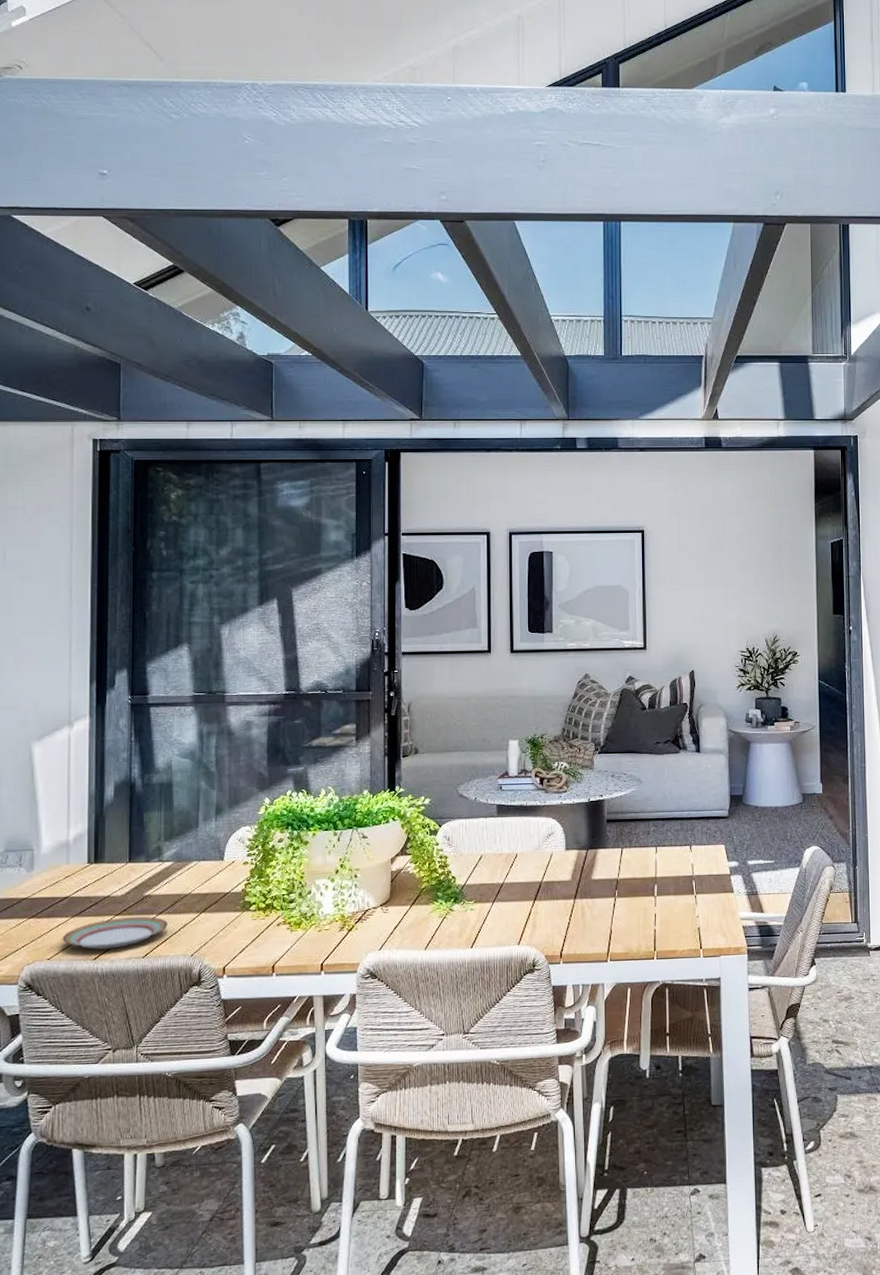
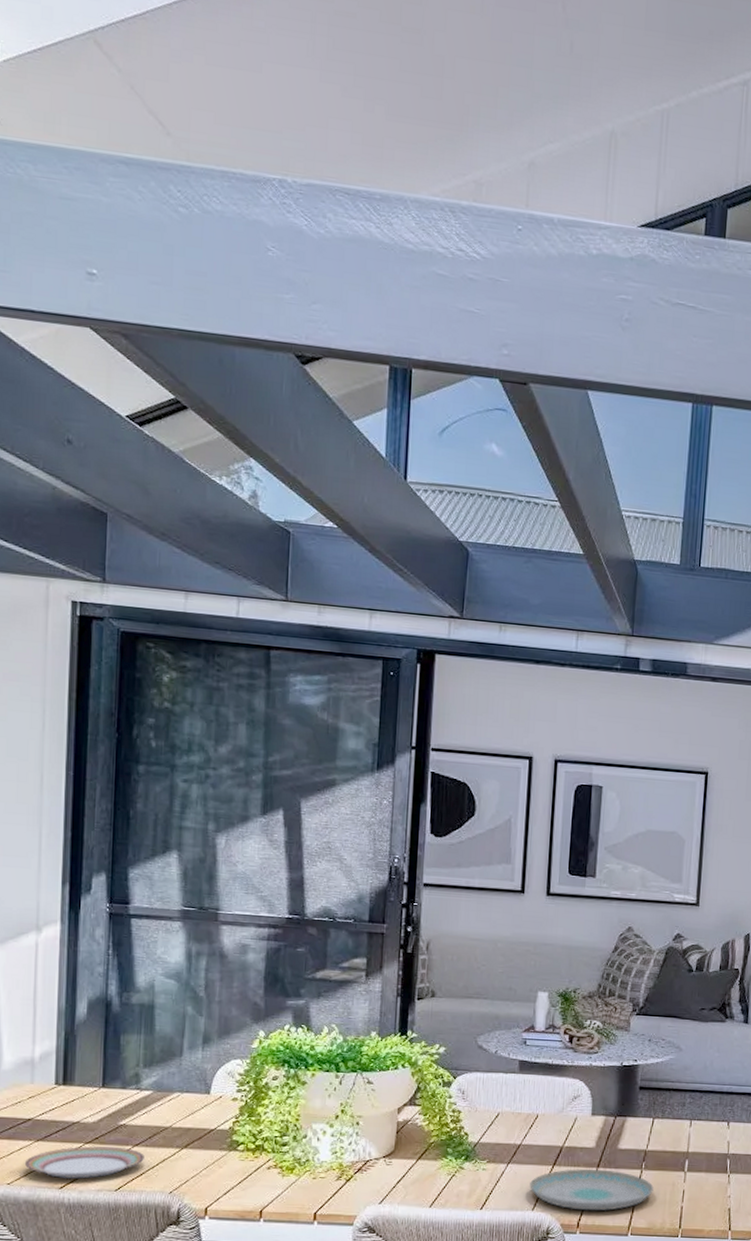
plate: none [514,900,628,941] -> present [530,1168,654,1211]

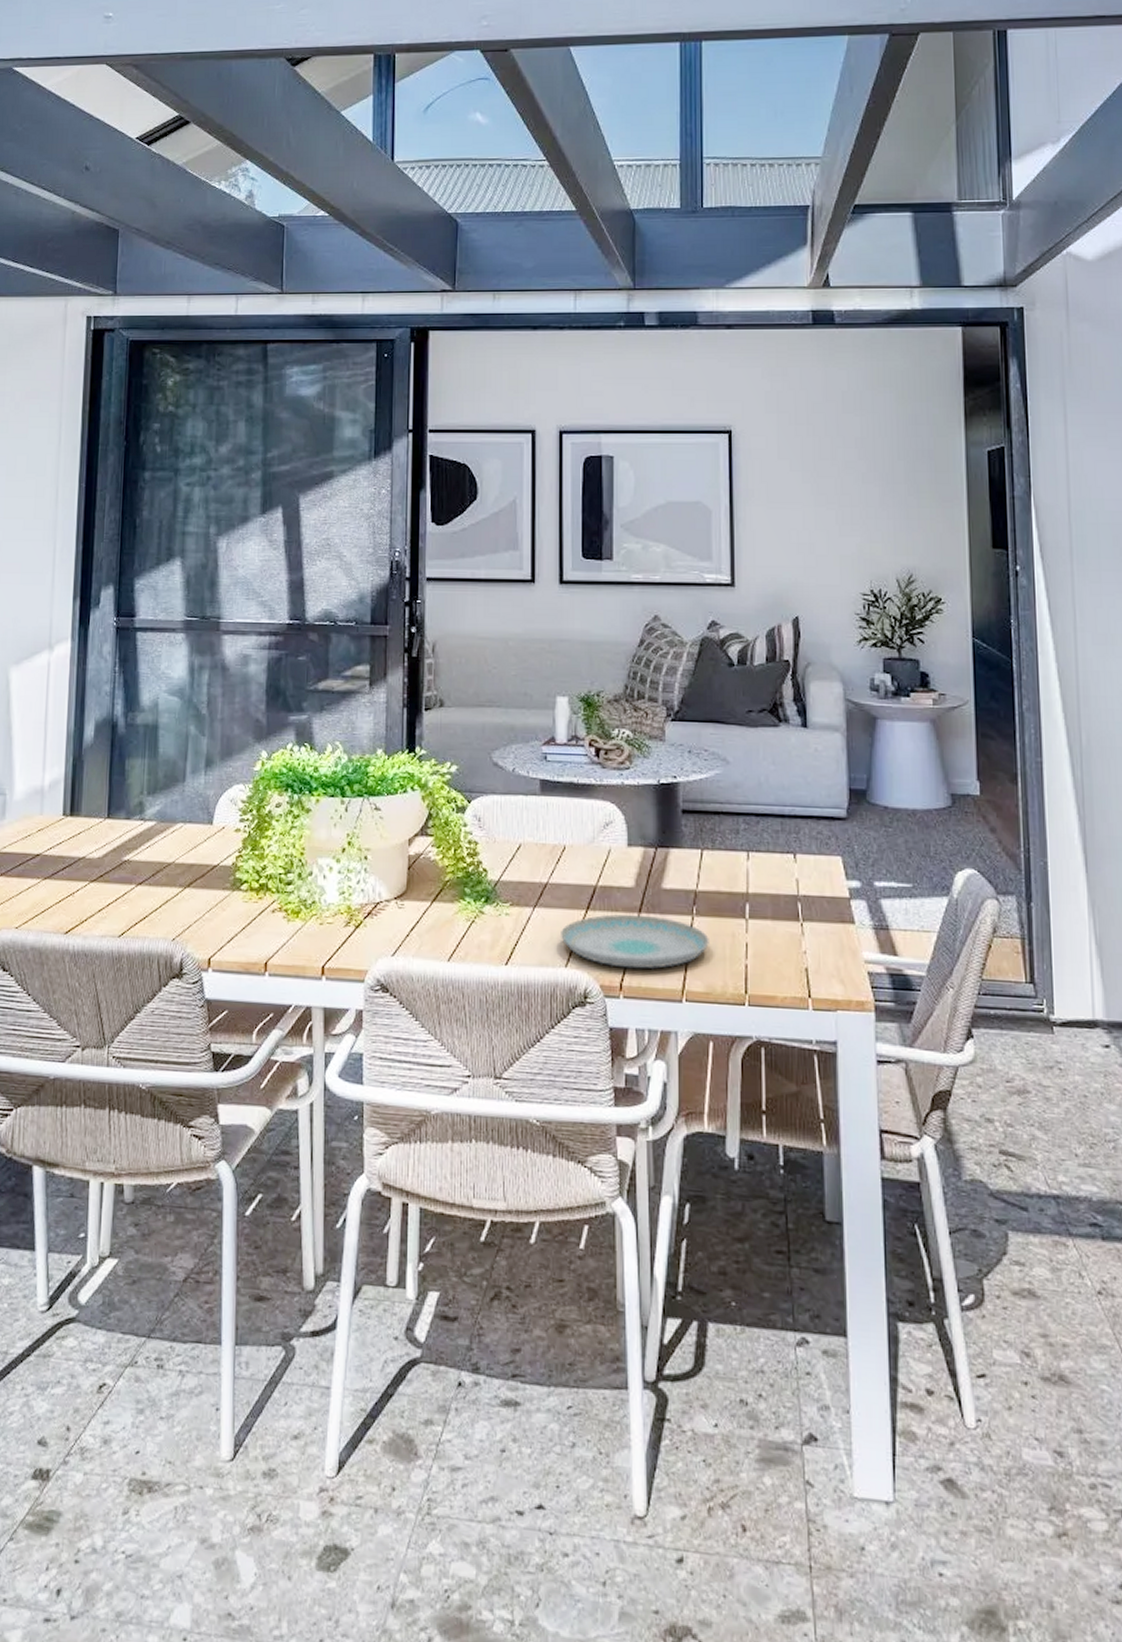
plate: present [24,1146,144,1180] -> none [32,885,148,923]

